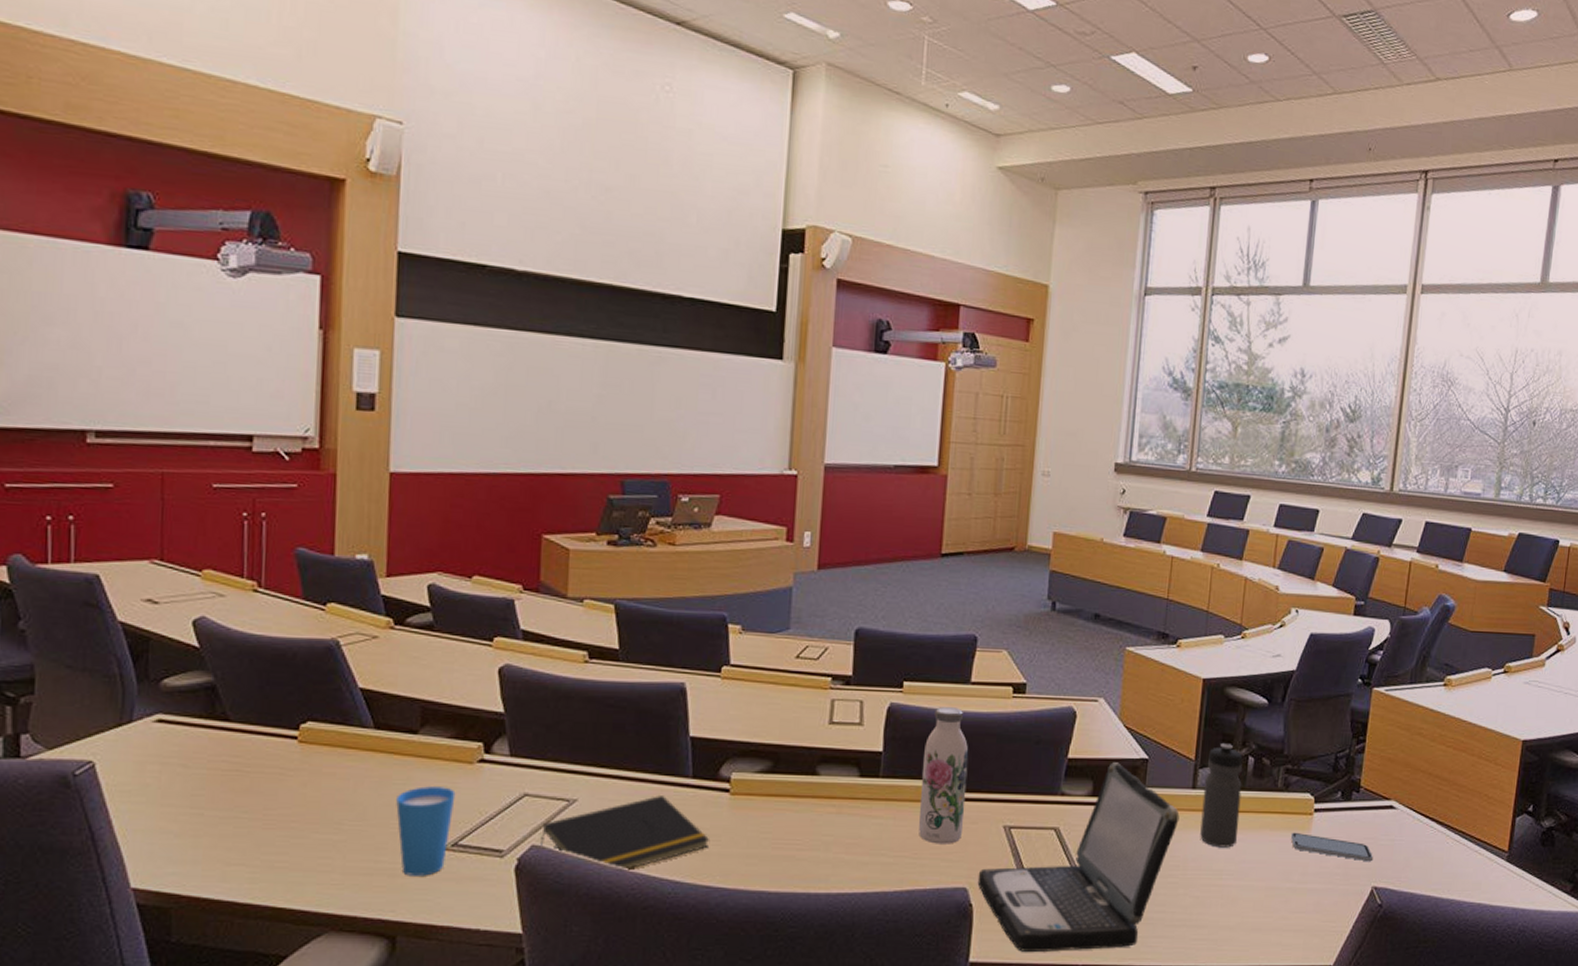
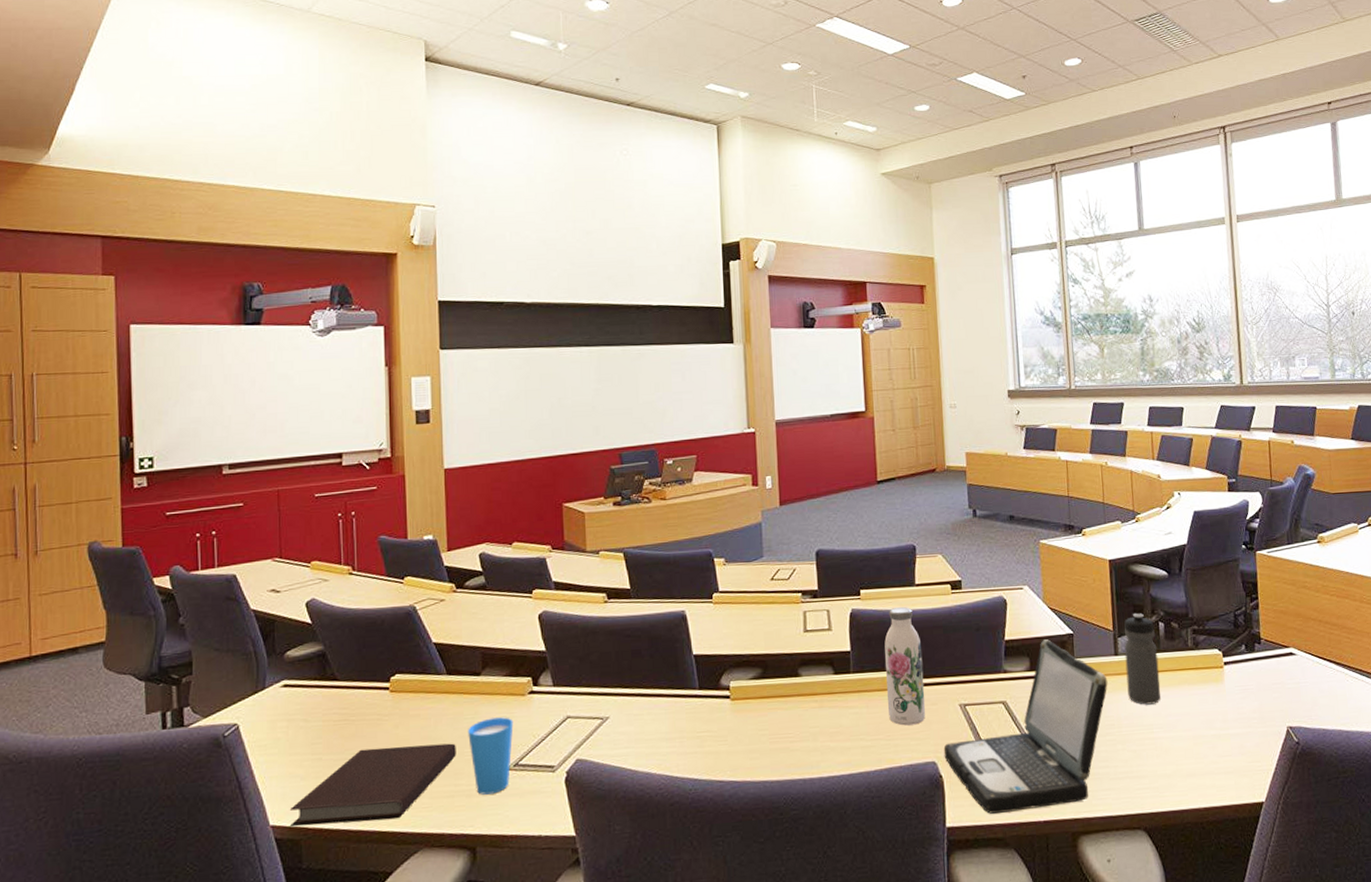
notebook: none [158,808,380,895] -> present [290,743,456,827]
notepad: present [539,794,710,871] -> none [582,706,719,775]
smartphone: present [1290,832,1373,862] -> none [1207,684,1283,705]

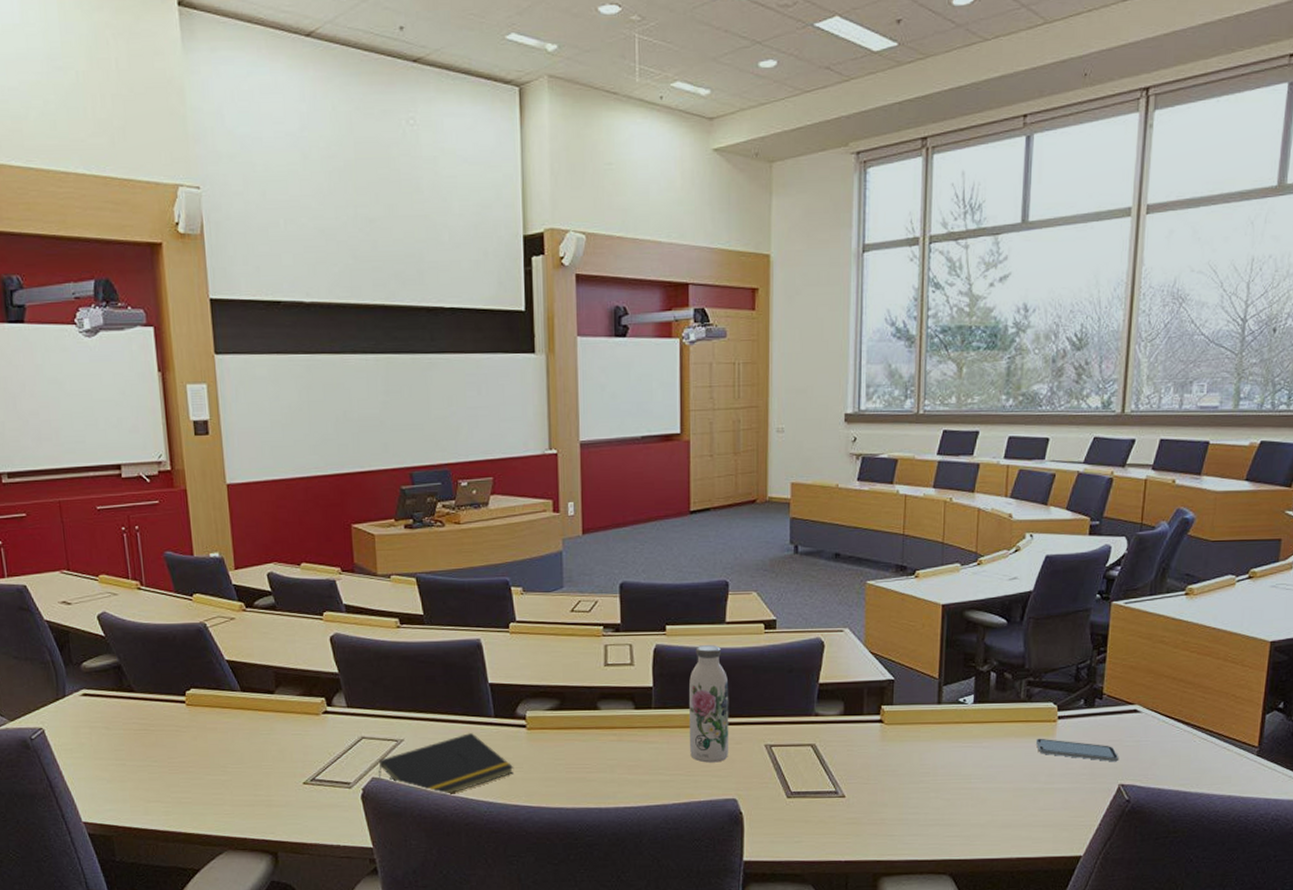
notebook: present [290,743,456,827] -> none [100,756,254,824]
cup: present [468,717,514,795] -> none [264,734,309,806]
notepad: none [582,706,719,775] -> present [378,732,514,796]
laptop: present [943,639,1108,814] -> none [745,684,927,851]
water bottle: present [1124,613,1161,705] -> none [948,662,986,755]
smartphone: none [1207,684,1283,705] -> present [1035,738,1118,762]

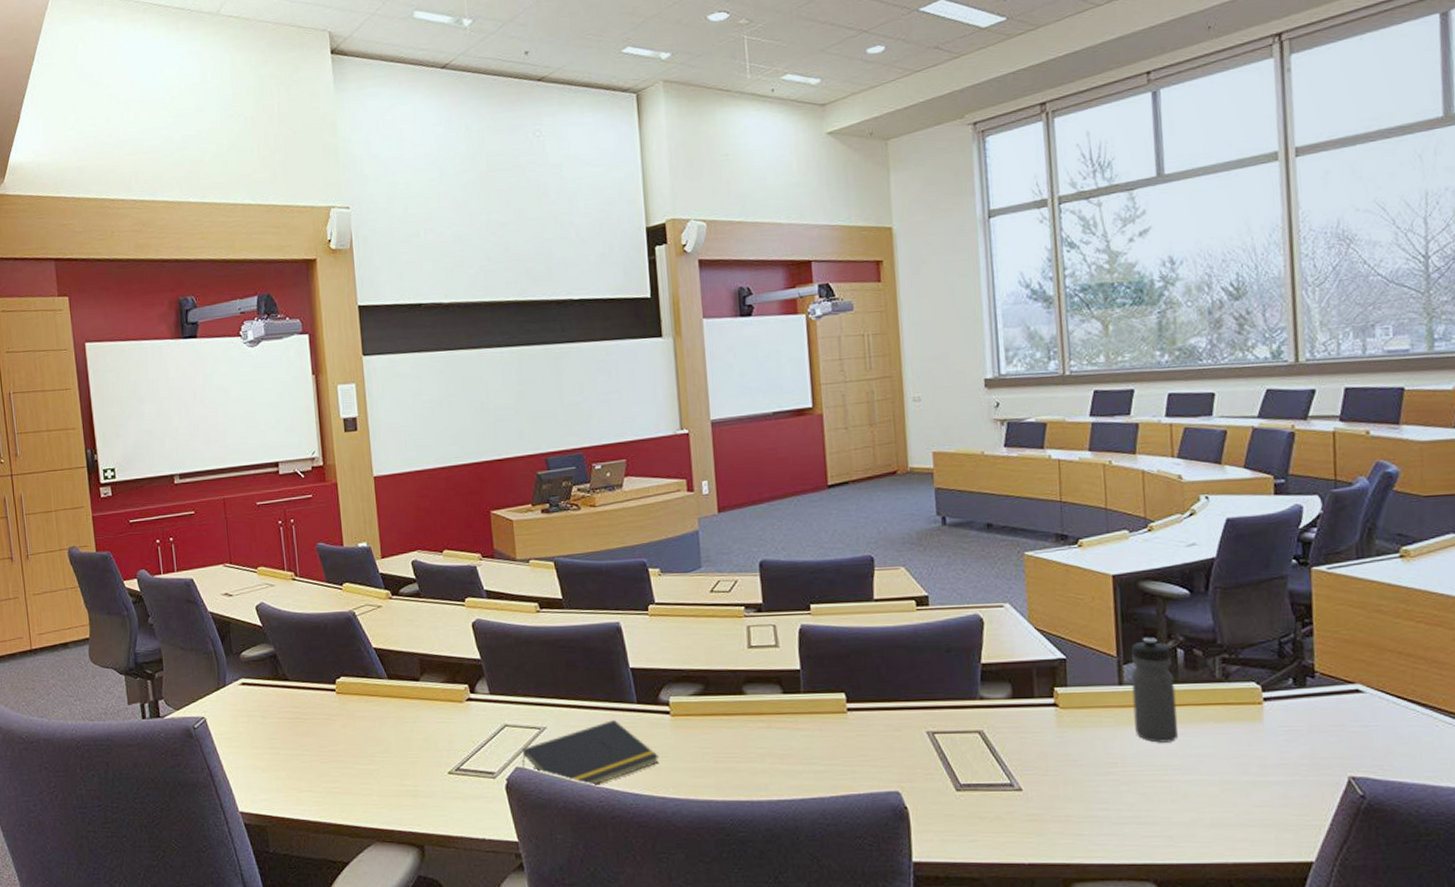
water bottle: present [689,645,729,763] -> none [839,624,888,752]
water bottle: none [948,662,986,755] -> present [1131,638,1179,743]
smartphone: present [1035,738,1118,762] -> none [1239,723,1344,751]

